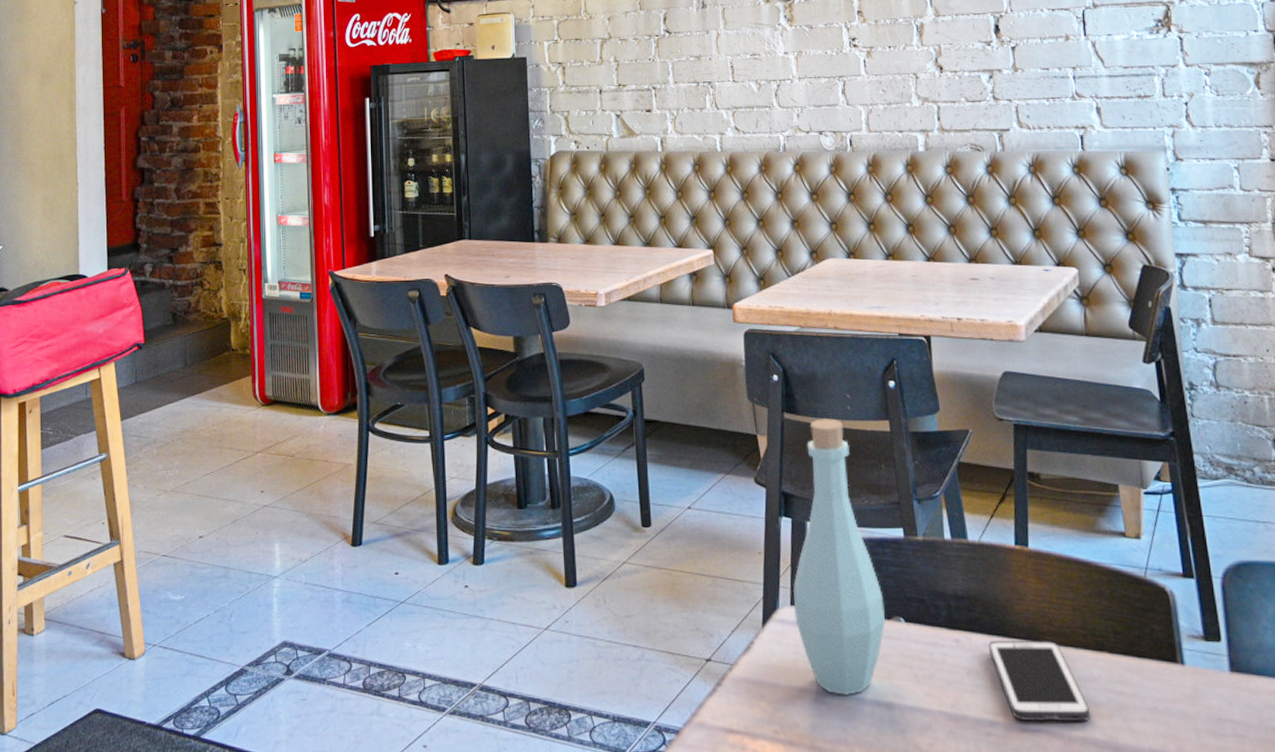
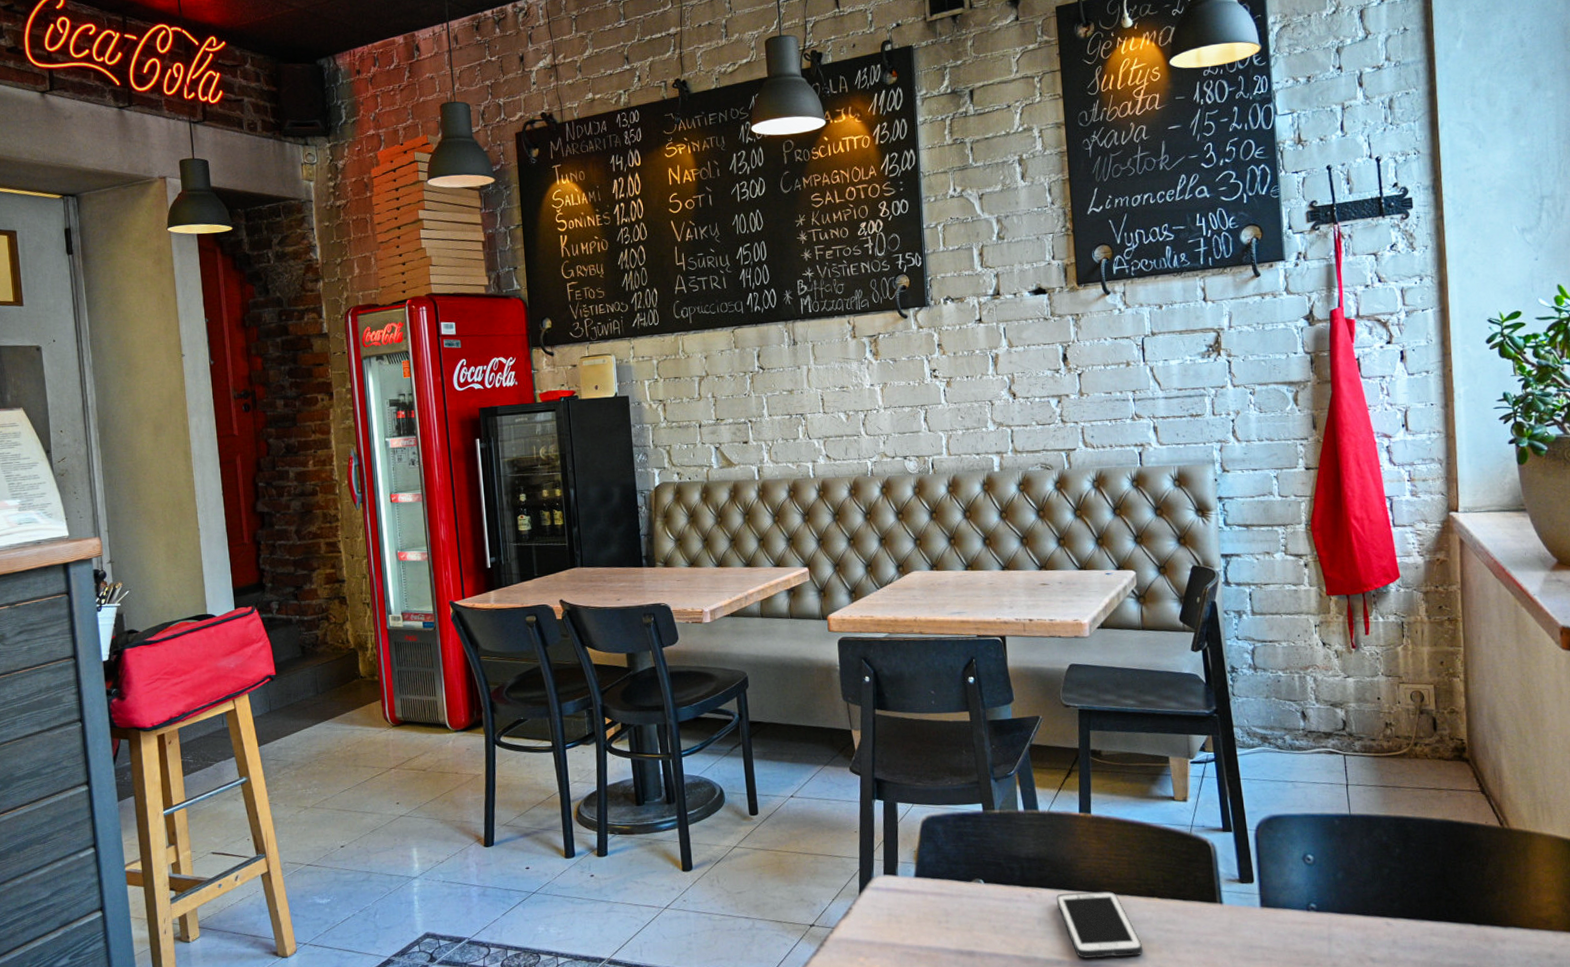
bottle: present [792,418,886,695] -> none [885,712,967,947]

